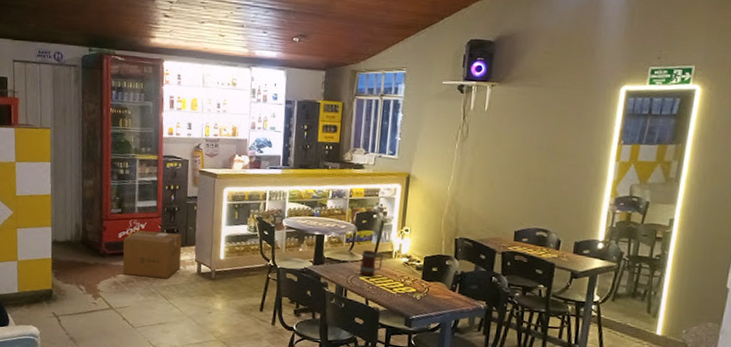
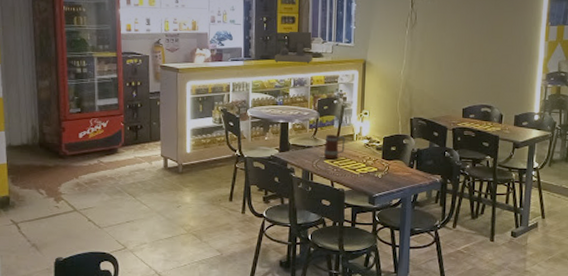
box: present [122,230,182,279] -> none [84,129,147,177]
cash register: none [313,141,354,175] -> present [274,31,312,64]

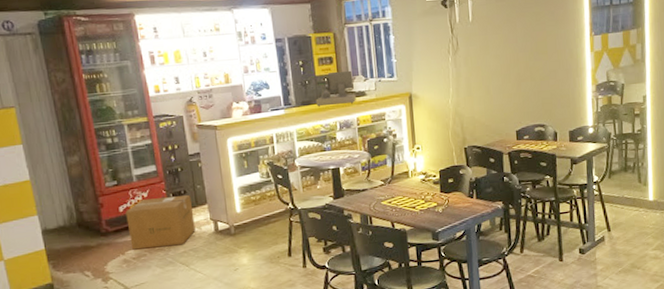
box: none [84,129,147,177] -> present [125,195,196,250]
beer mug: present [324,135,345,160] -> none [379,174,401,201]

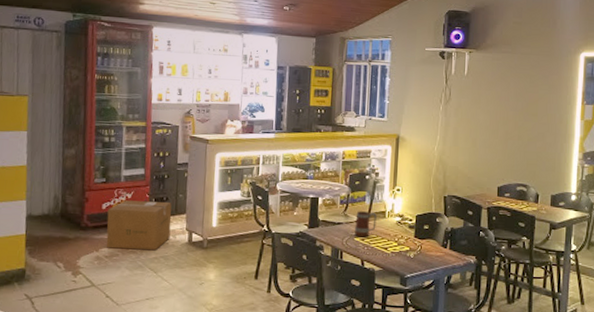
cash register: present [315,70,356,107] -> none [306,105,345,138]
beer mug: none [379,174,401,201] -> present [355,211,377,238]

